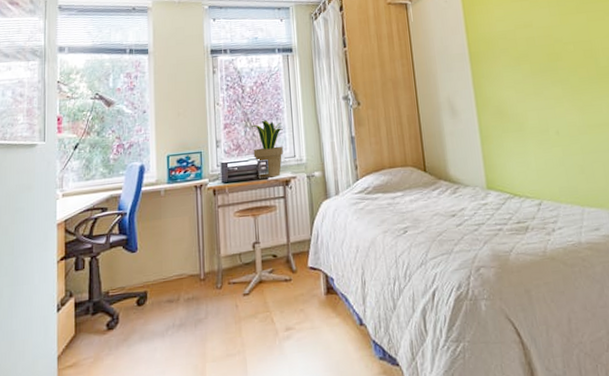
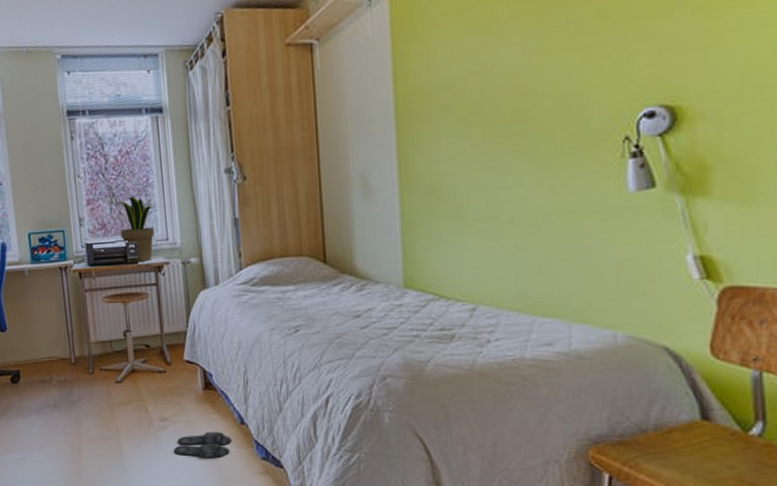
slippers: none [297,335,352,365] -> present [173,431,232,459]

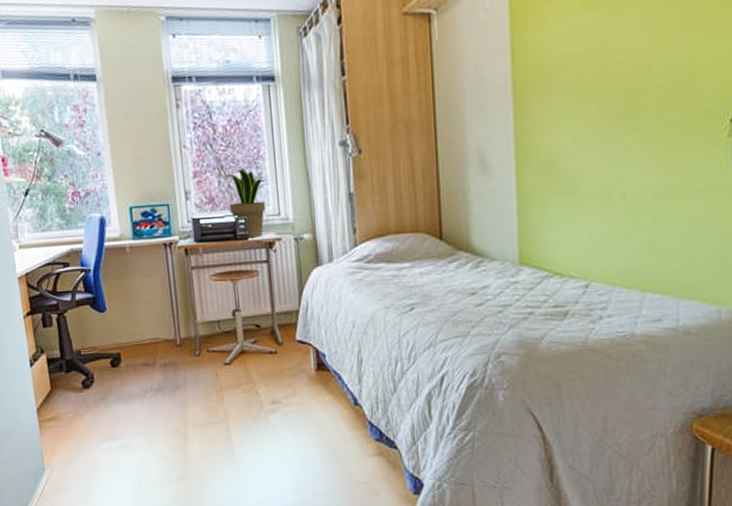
slippers: present [173,431,232,459] -> none [284,412,345,441]

